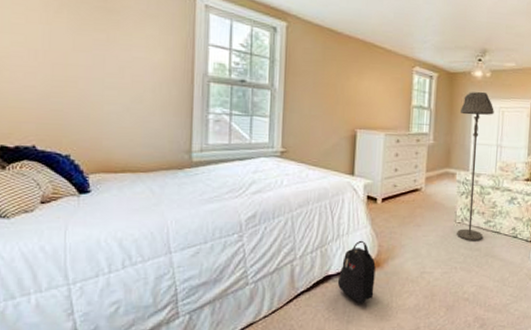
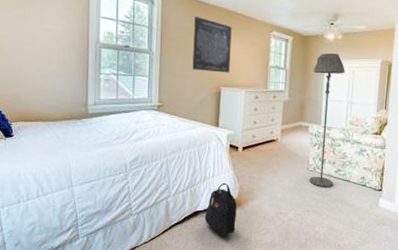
wall art: none [323,47,370,114] -> present [192,16,232,73]

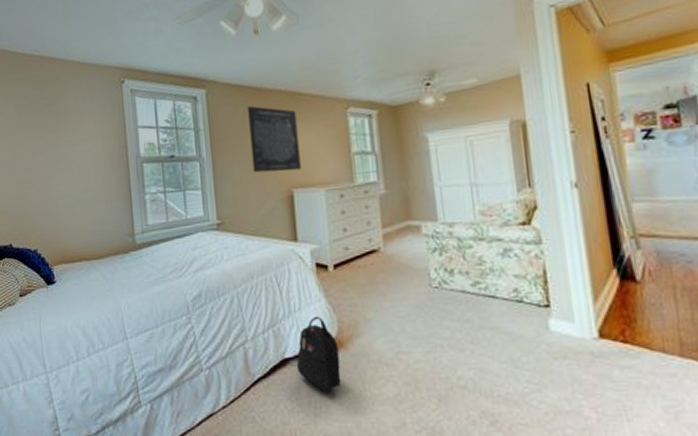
floor lamp: present [309,53,345,188] -> none [413,122,472,310]

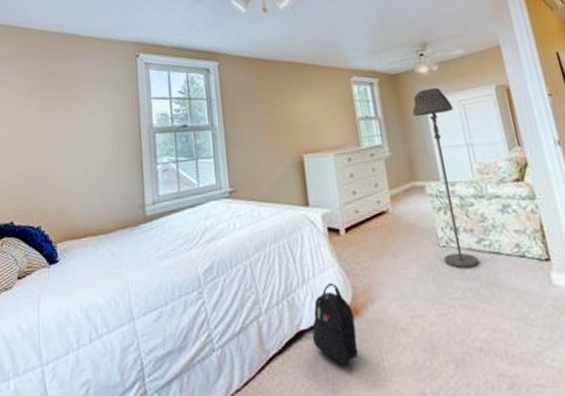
wall art: present [248,105,301,173] -> none [258,76,310,140]
floor lamp: none [413,122,472,310] -> present [412,88,479,269]

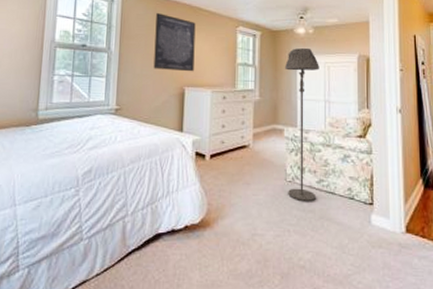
wall art: none [258,76,310,140] -> present [153,12,196,72]
backpack: present [312,282,359,366] -> none [167,197,205,266]

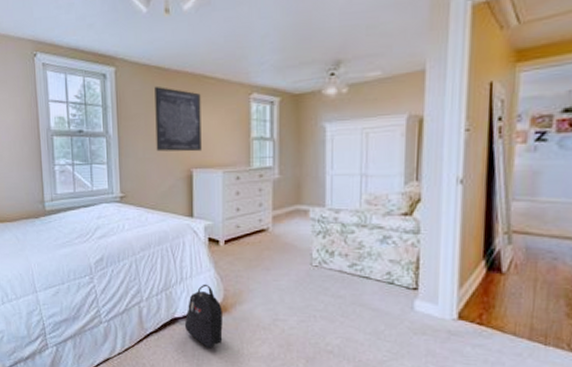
backpack: none [167,197,205,266] -> present [184,284,223,349]
floor lamp: present [285,48,319,202] -> none [311,113,355,287]

